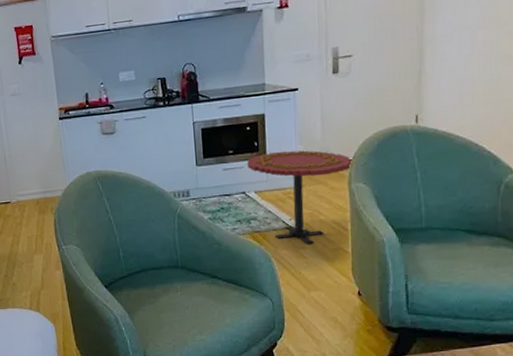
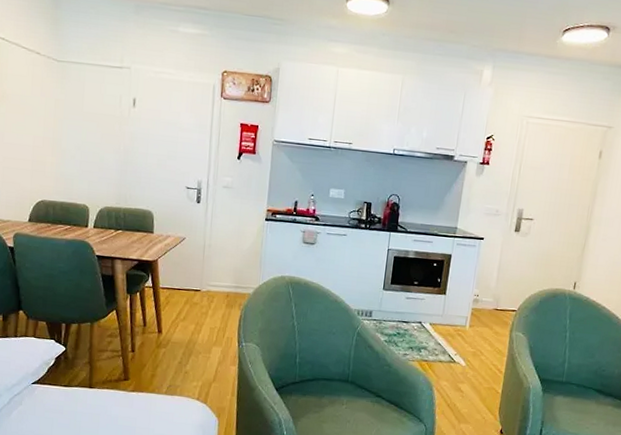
side table: present [247,150,352,244] -> none [428,290,517,380]

